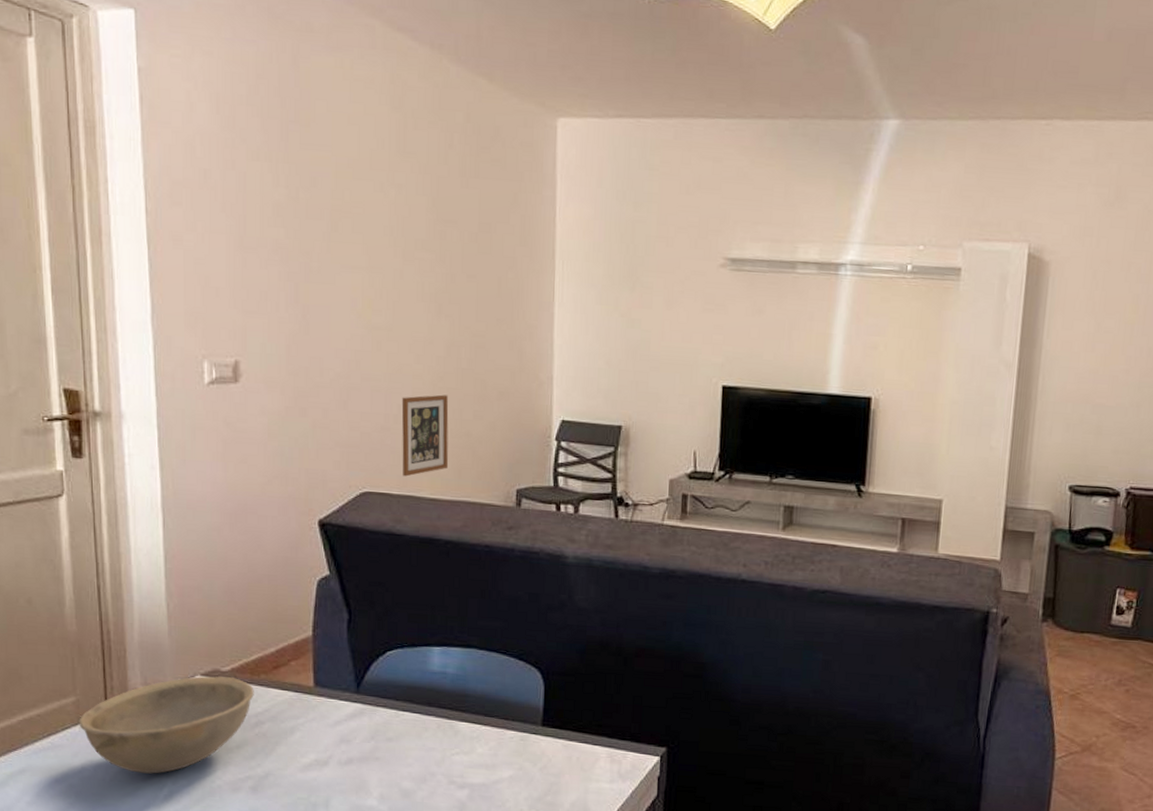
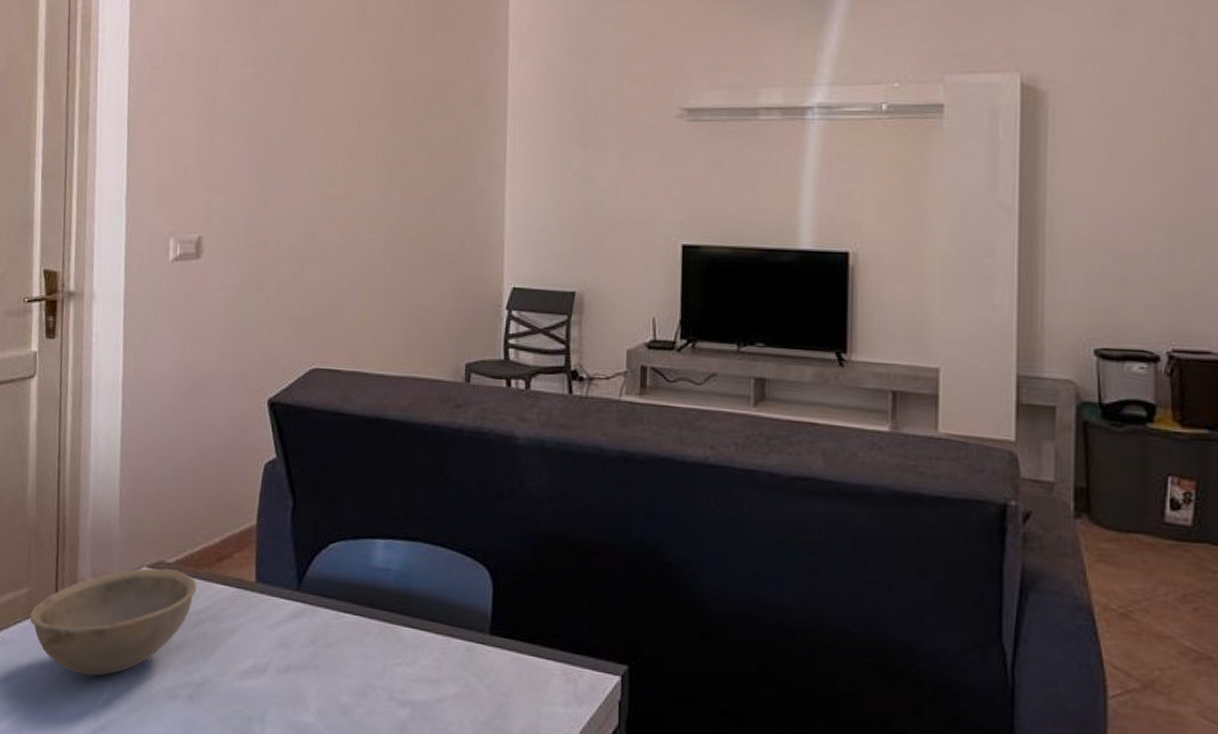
picture frame: present [401,394,449,477] -> none [351,264,399,352]

